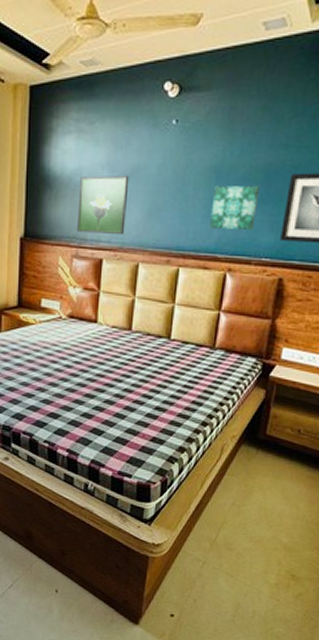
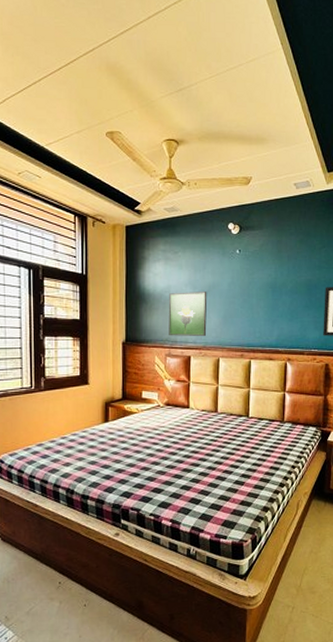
wall art: present [209,185,260,231] -> none [271,296,305,330]

